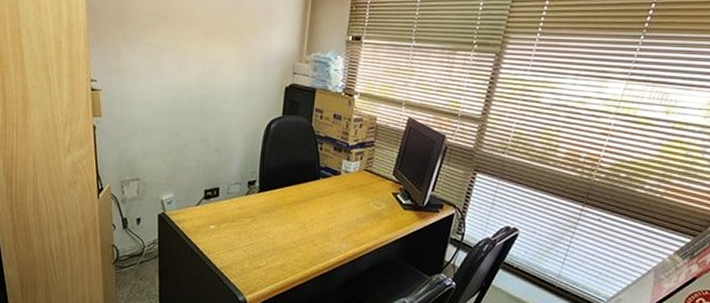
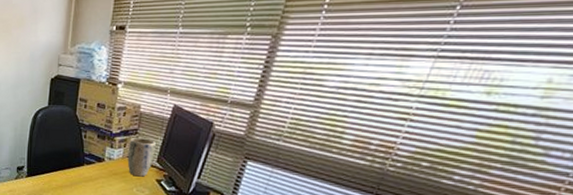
plant pot: none [364,150,392,190] -> present [127,138,156,177]

